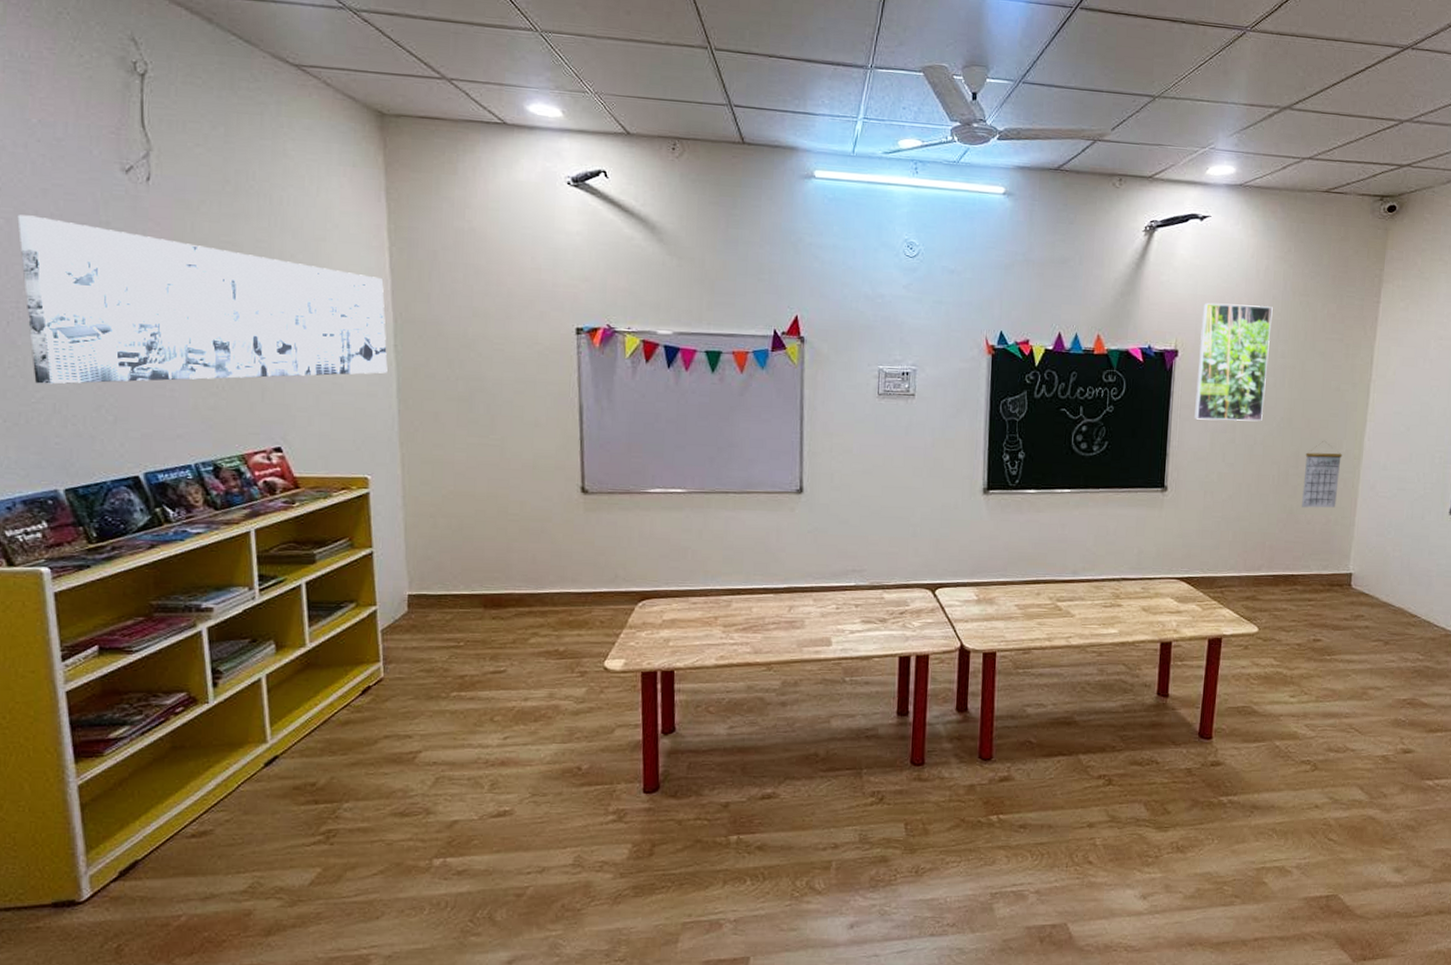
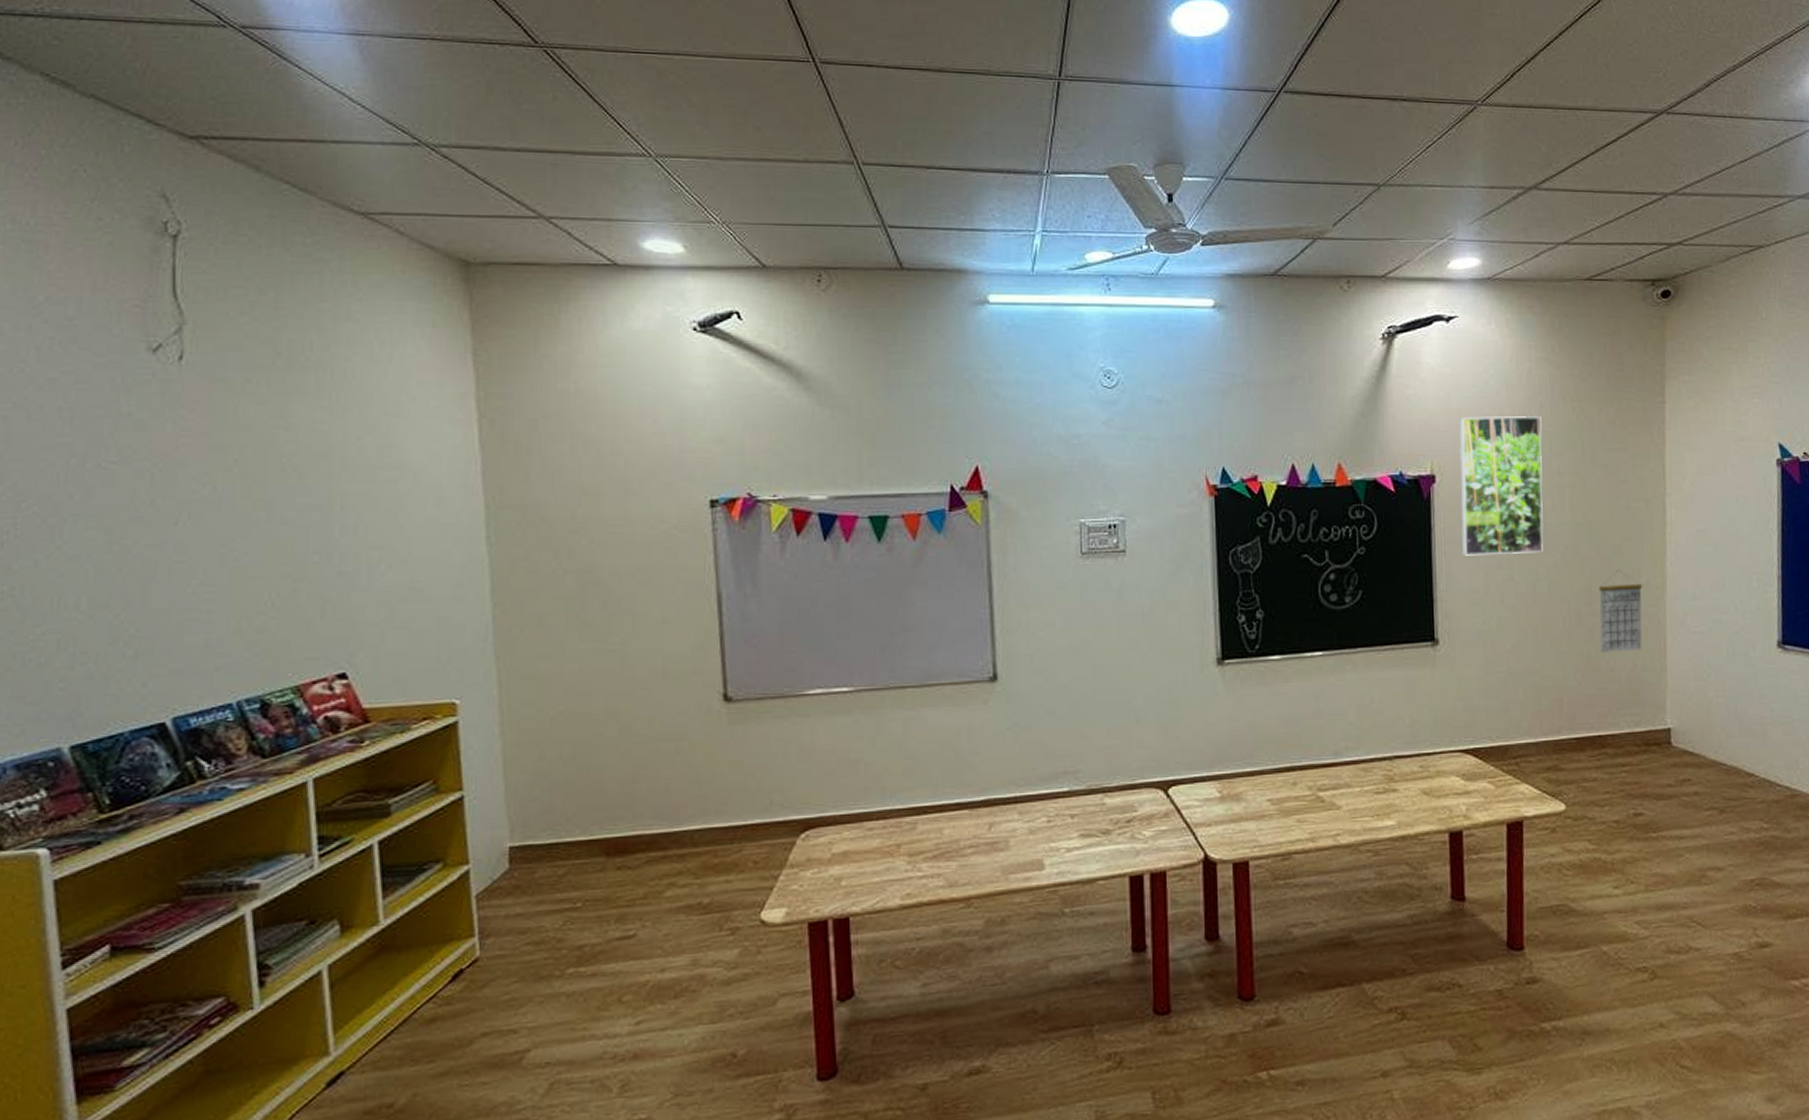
wall art: present [17,214,388,384] -> none [17,411,479,616]

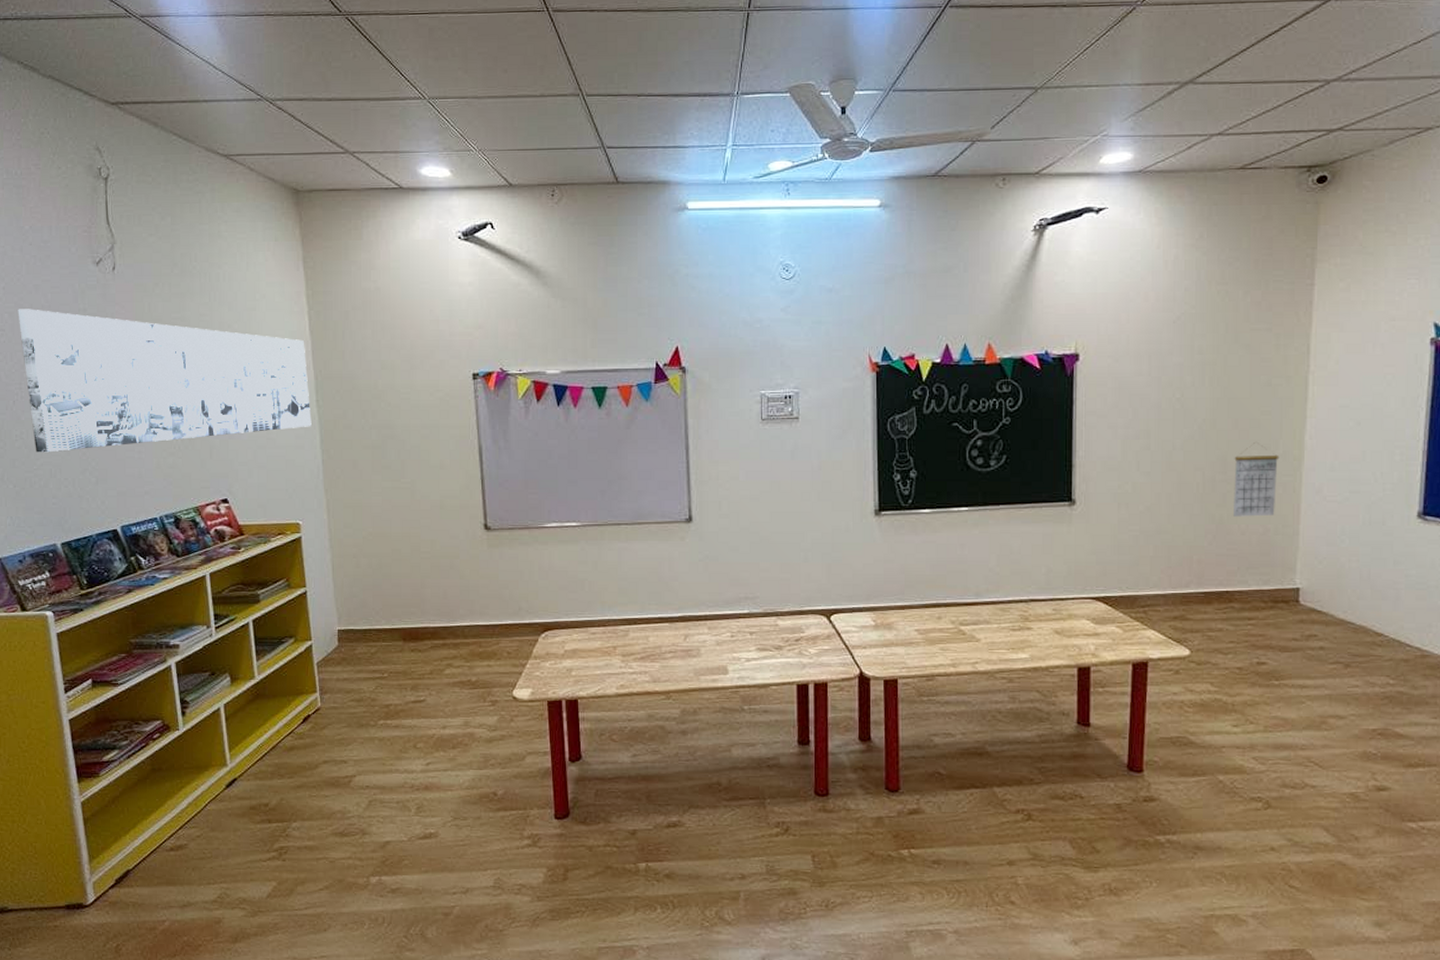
wall art: none [17,411,479,616] -> present [18,309,312,453]
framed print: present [1459,416,1543,556] -> none [1102,299,1186,427]

